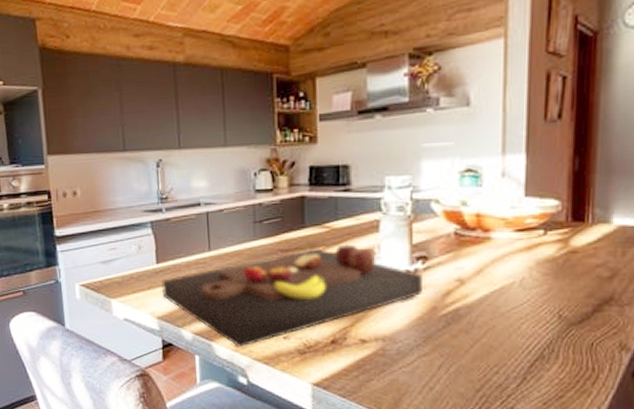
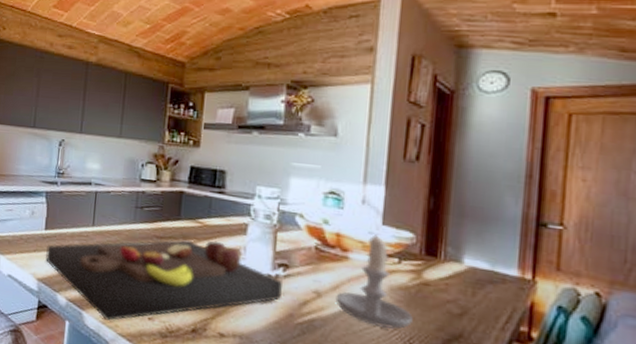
candle: none [480,207,562,305] -> present [335,233,413,329]

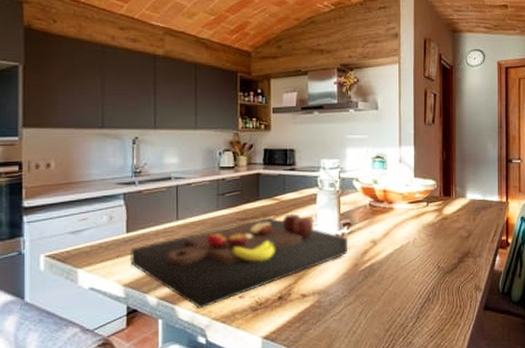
candle: present [335,233,413,329] -> none [387,185,439,259]

